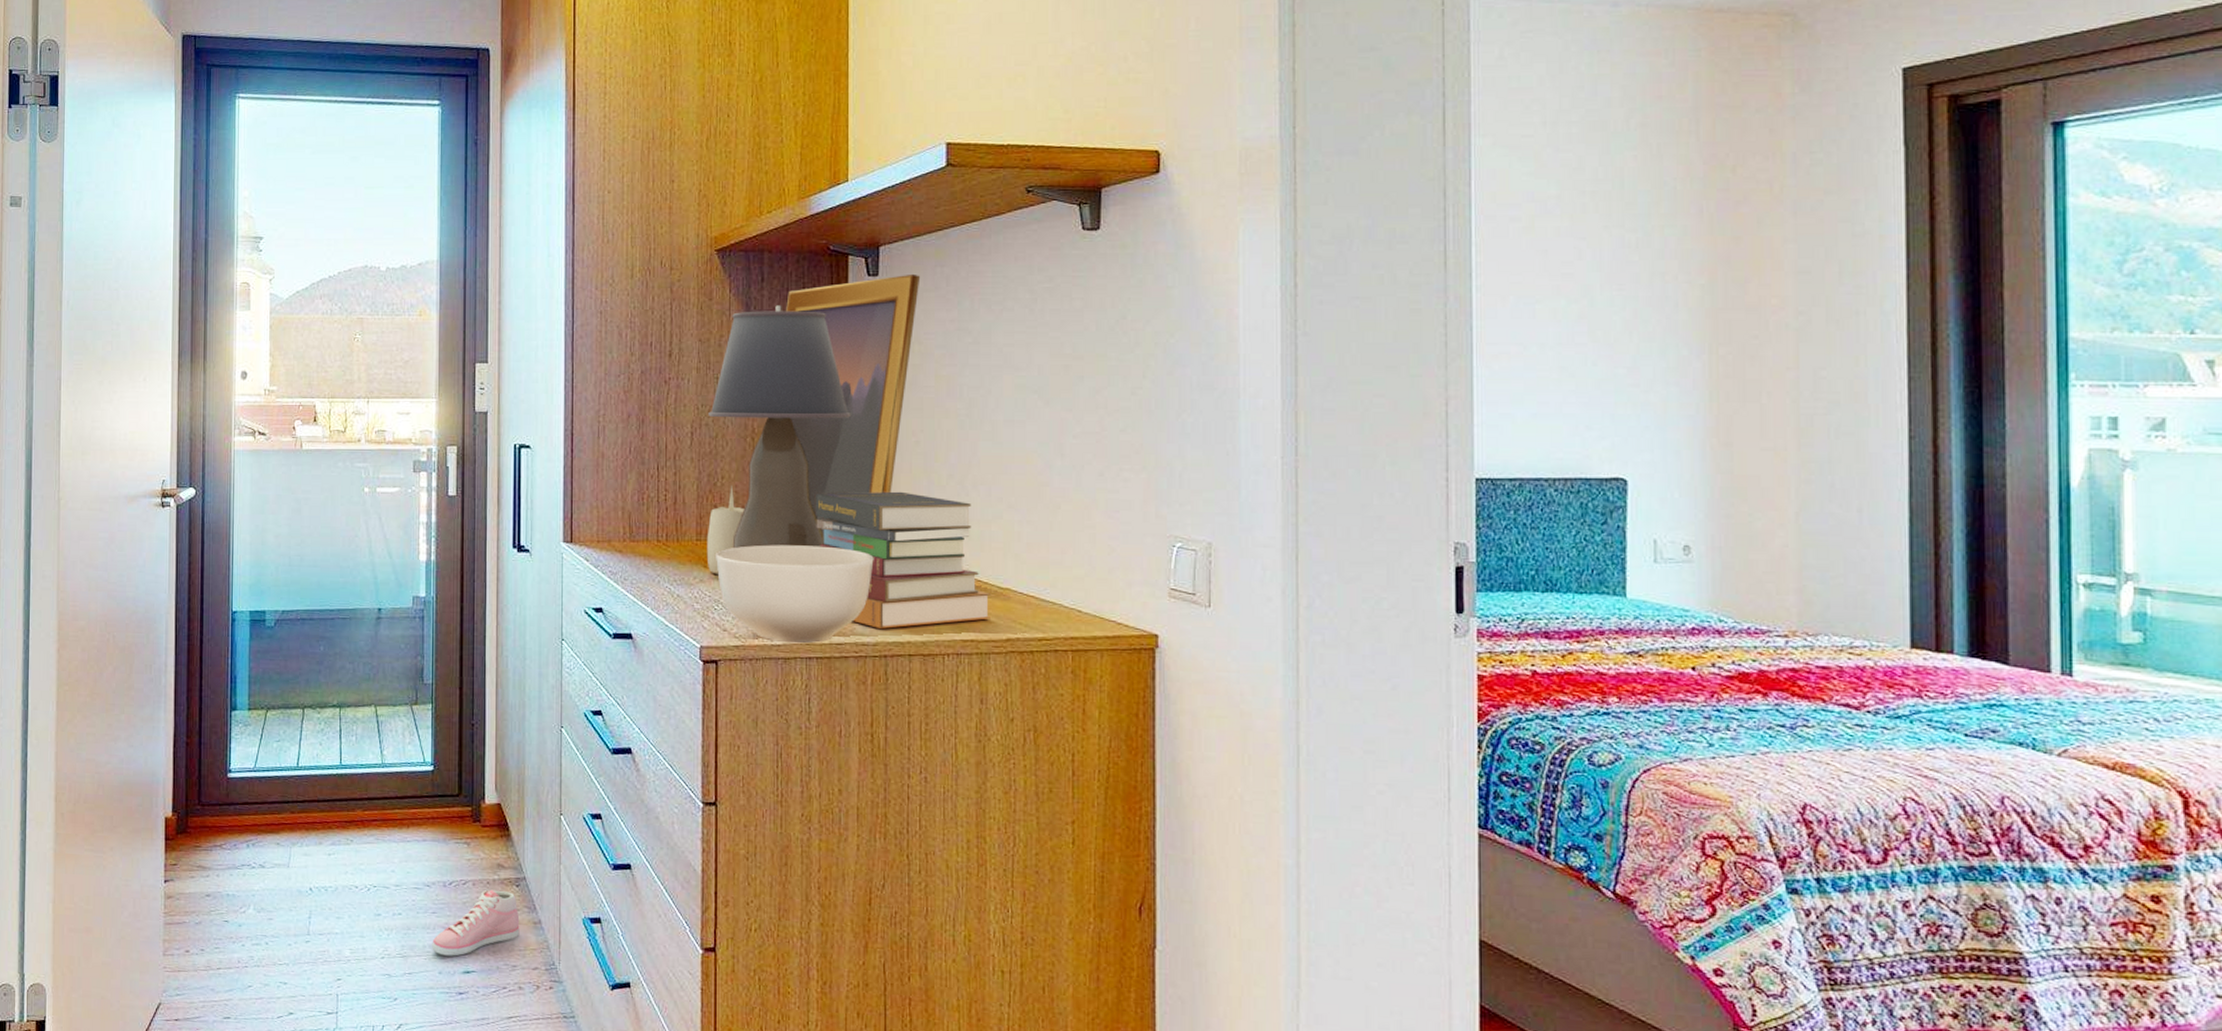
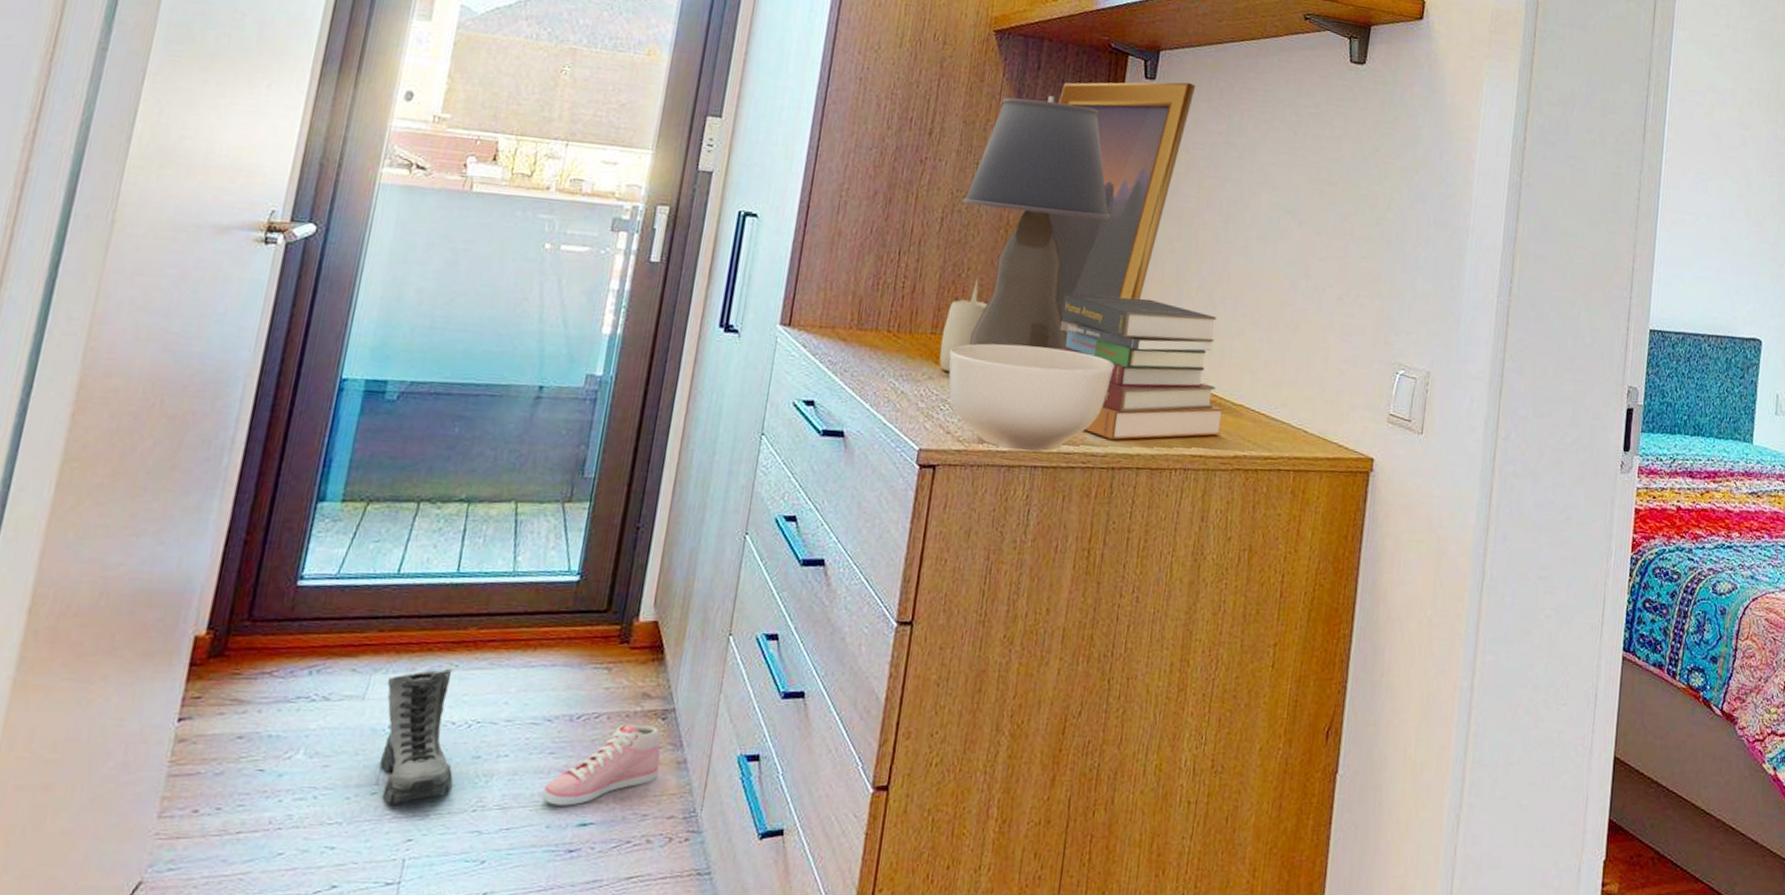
boot: none [303,842,363,950] -> present [380,668,453,803]

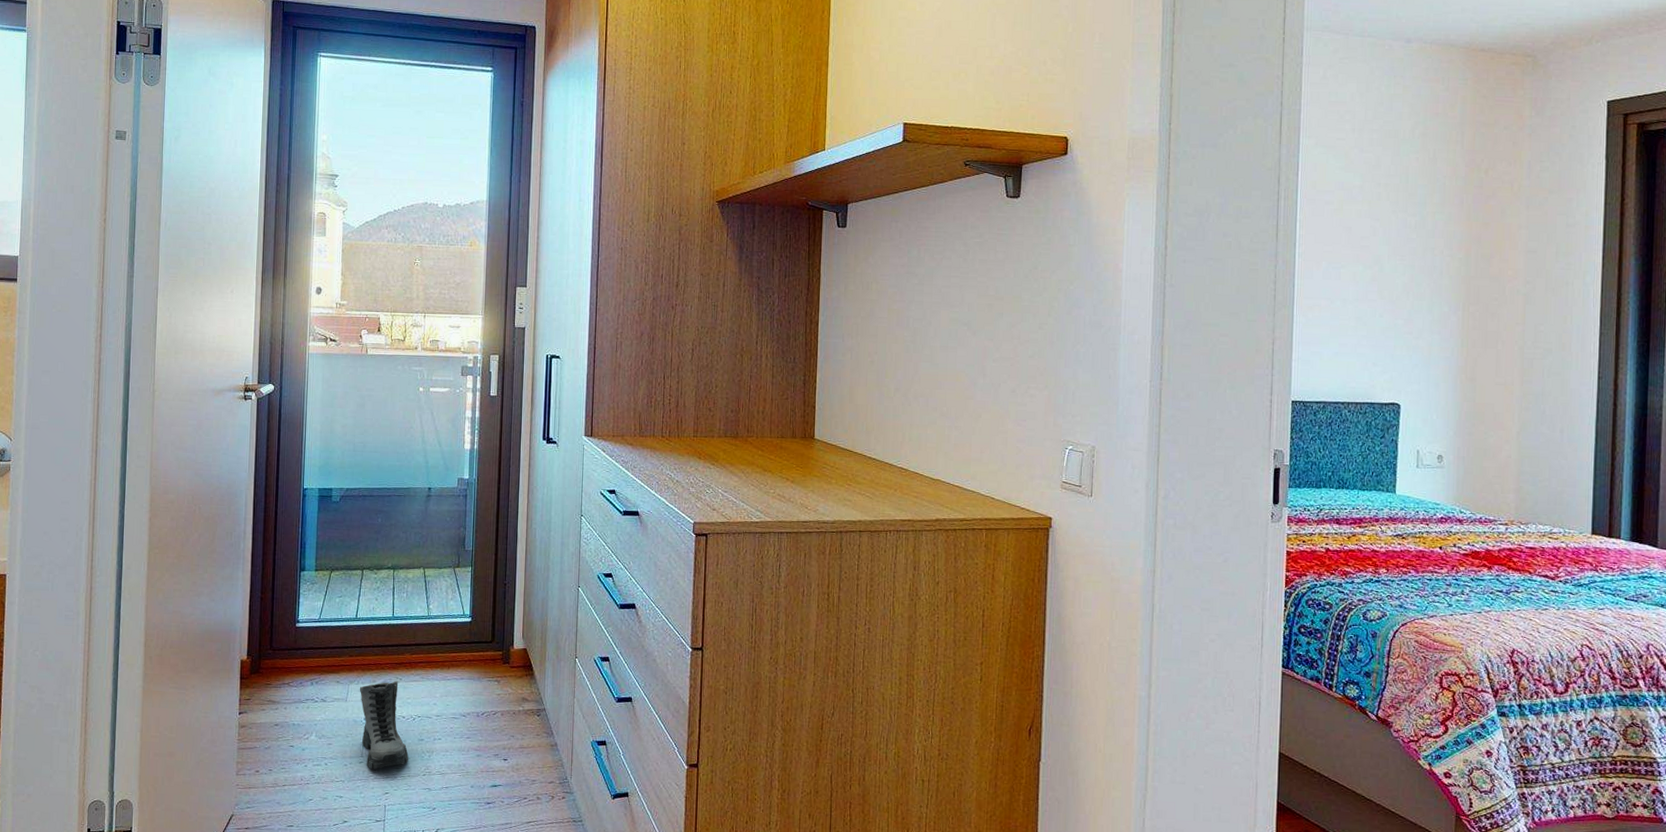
sneaker: present [542,723,661,806] -> none [466,718,540,773]
candle: present [939,277,988,372] -> none [701,392,733,465]
bowl: present [948,343,1115,452] -> none [708,441,835,521]
table lamp: present [962,96,1110,350] -> none [707,248,820,444]
picture frame: present [1048,82,1196,338] -> none [772,227,880,434]
books: present [1059,293,1224,440] -> none [789,400,925,510]

